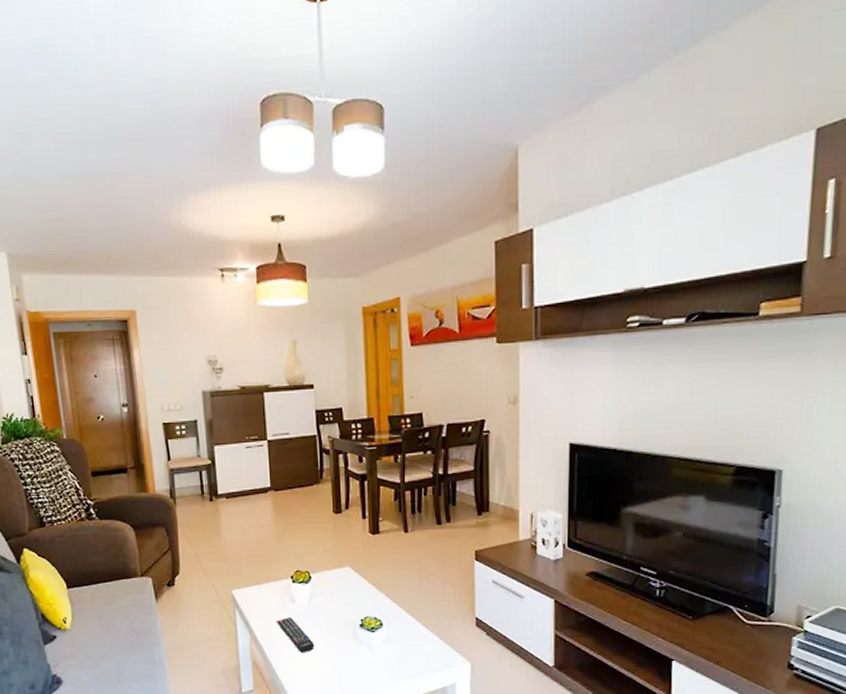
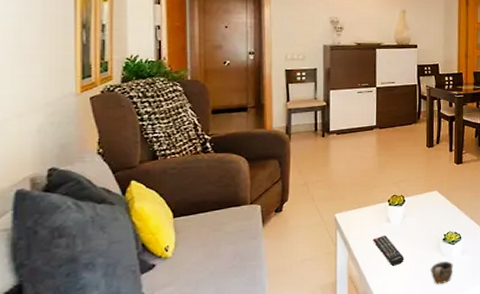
cup: none [346,652,375,678] -> present [430,261,454,285]

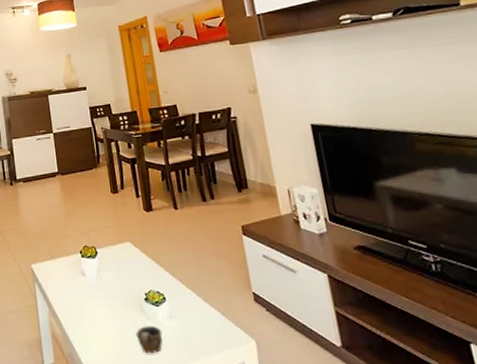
remote control: present [372,235,404,266] -> none [70,290,106,327]

